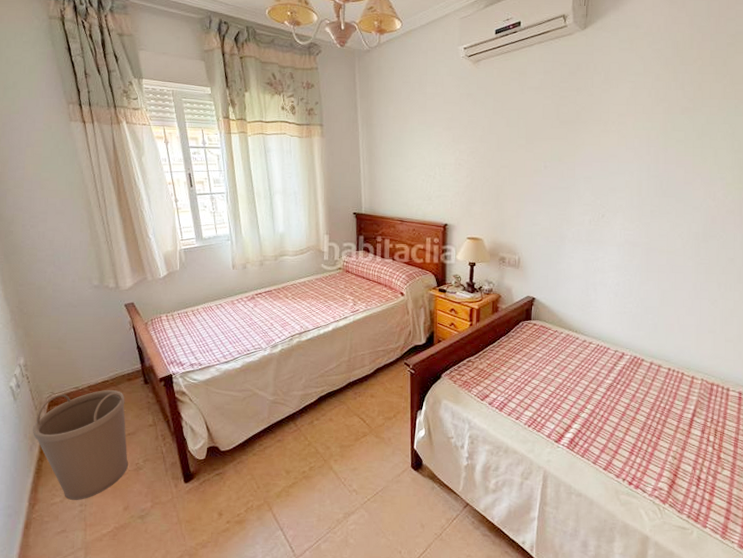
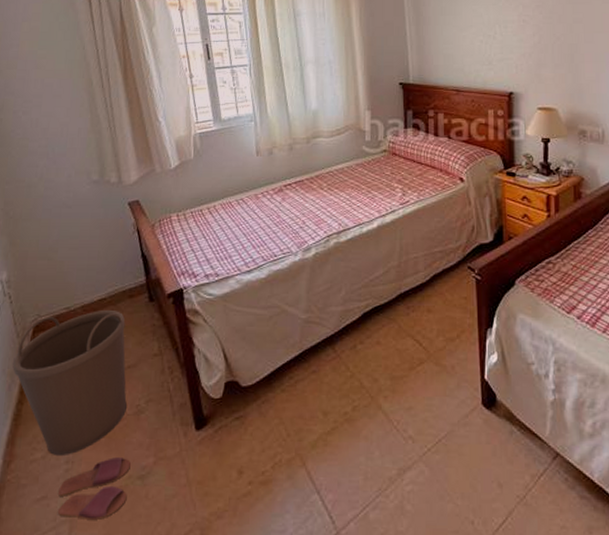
slippers: none [74,502,132,547] -> present [57,457,131,520]

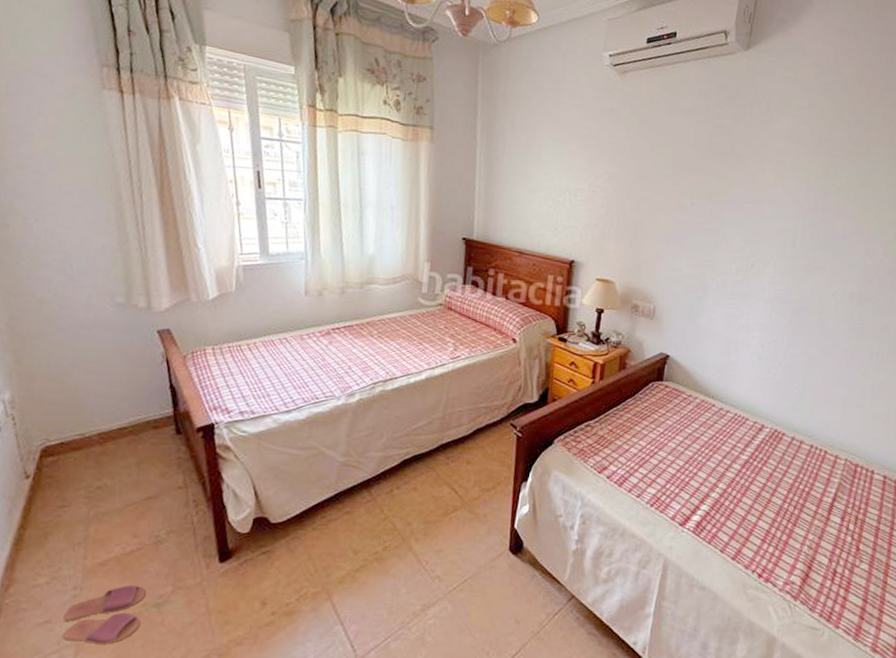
basket: present [12,311,127,455] -> none [13,439,148,582]

